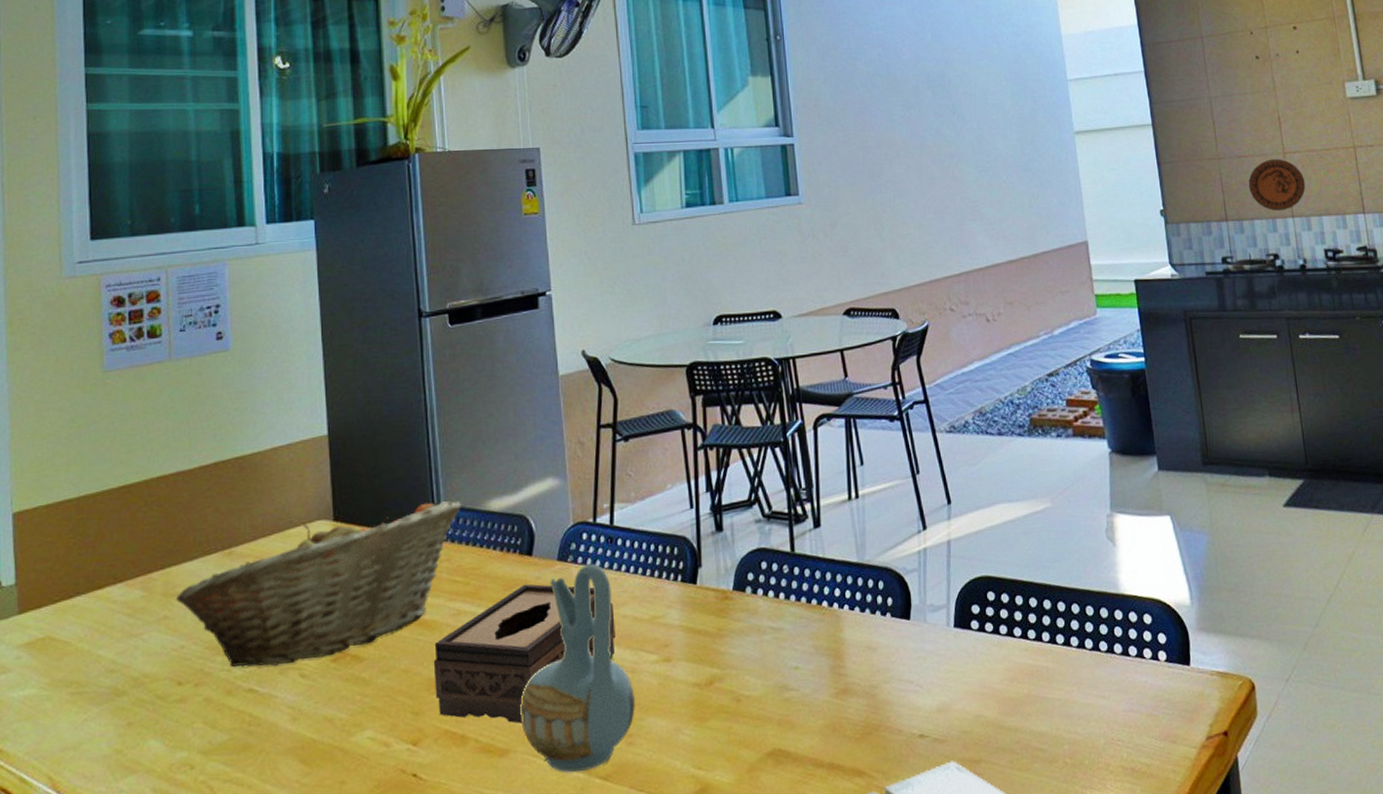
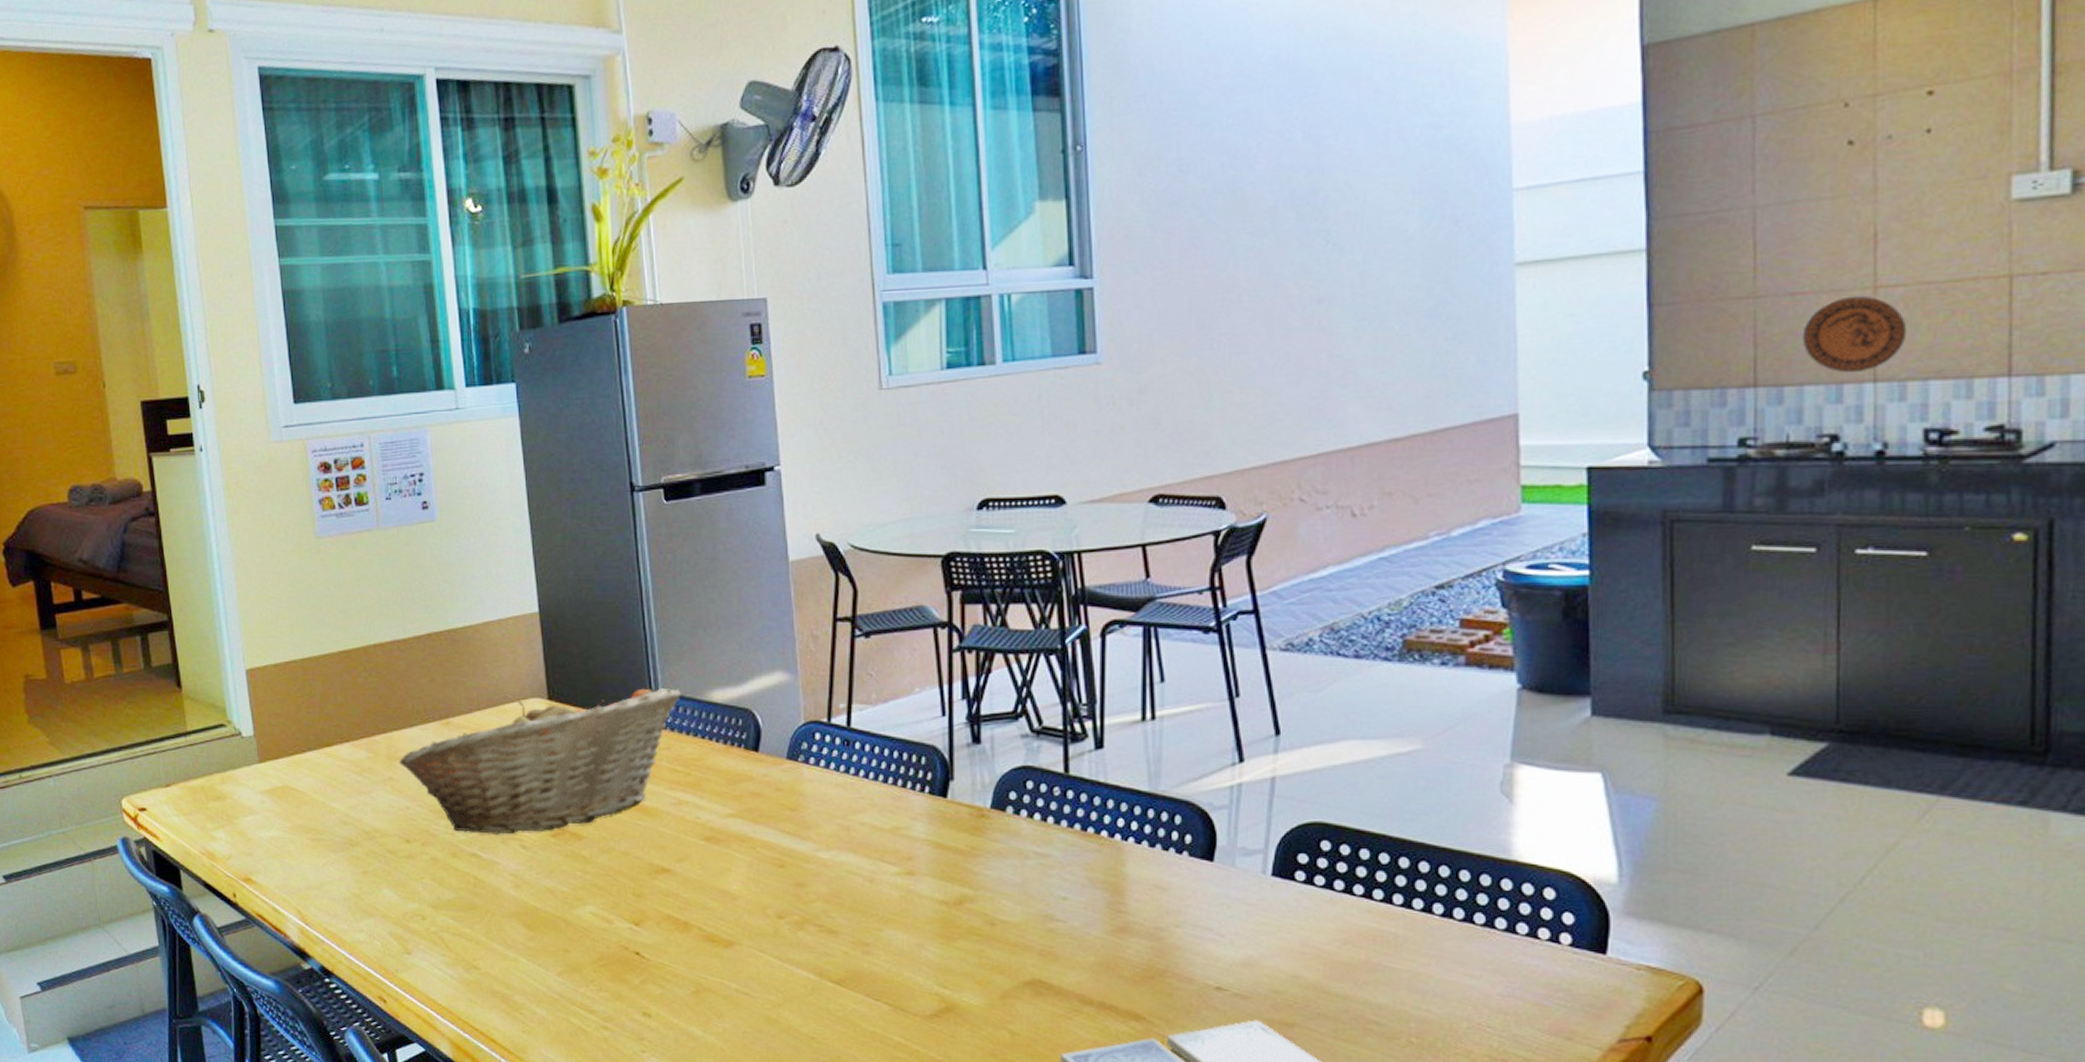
tissue box: present [433,584,615,724] -> none [654,780,851,918]
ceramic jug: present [520,563,635,773] -> none [746,765,873,973]

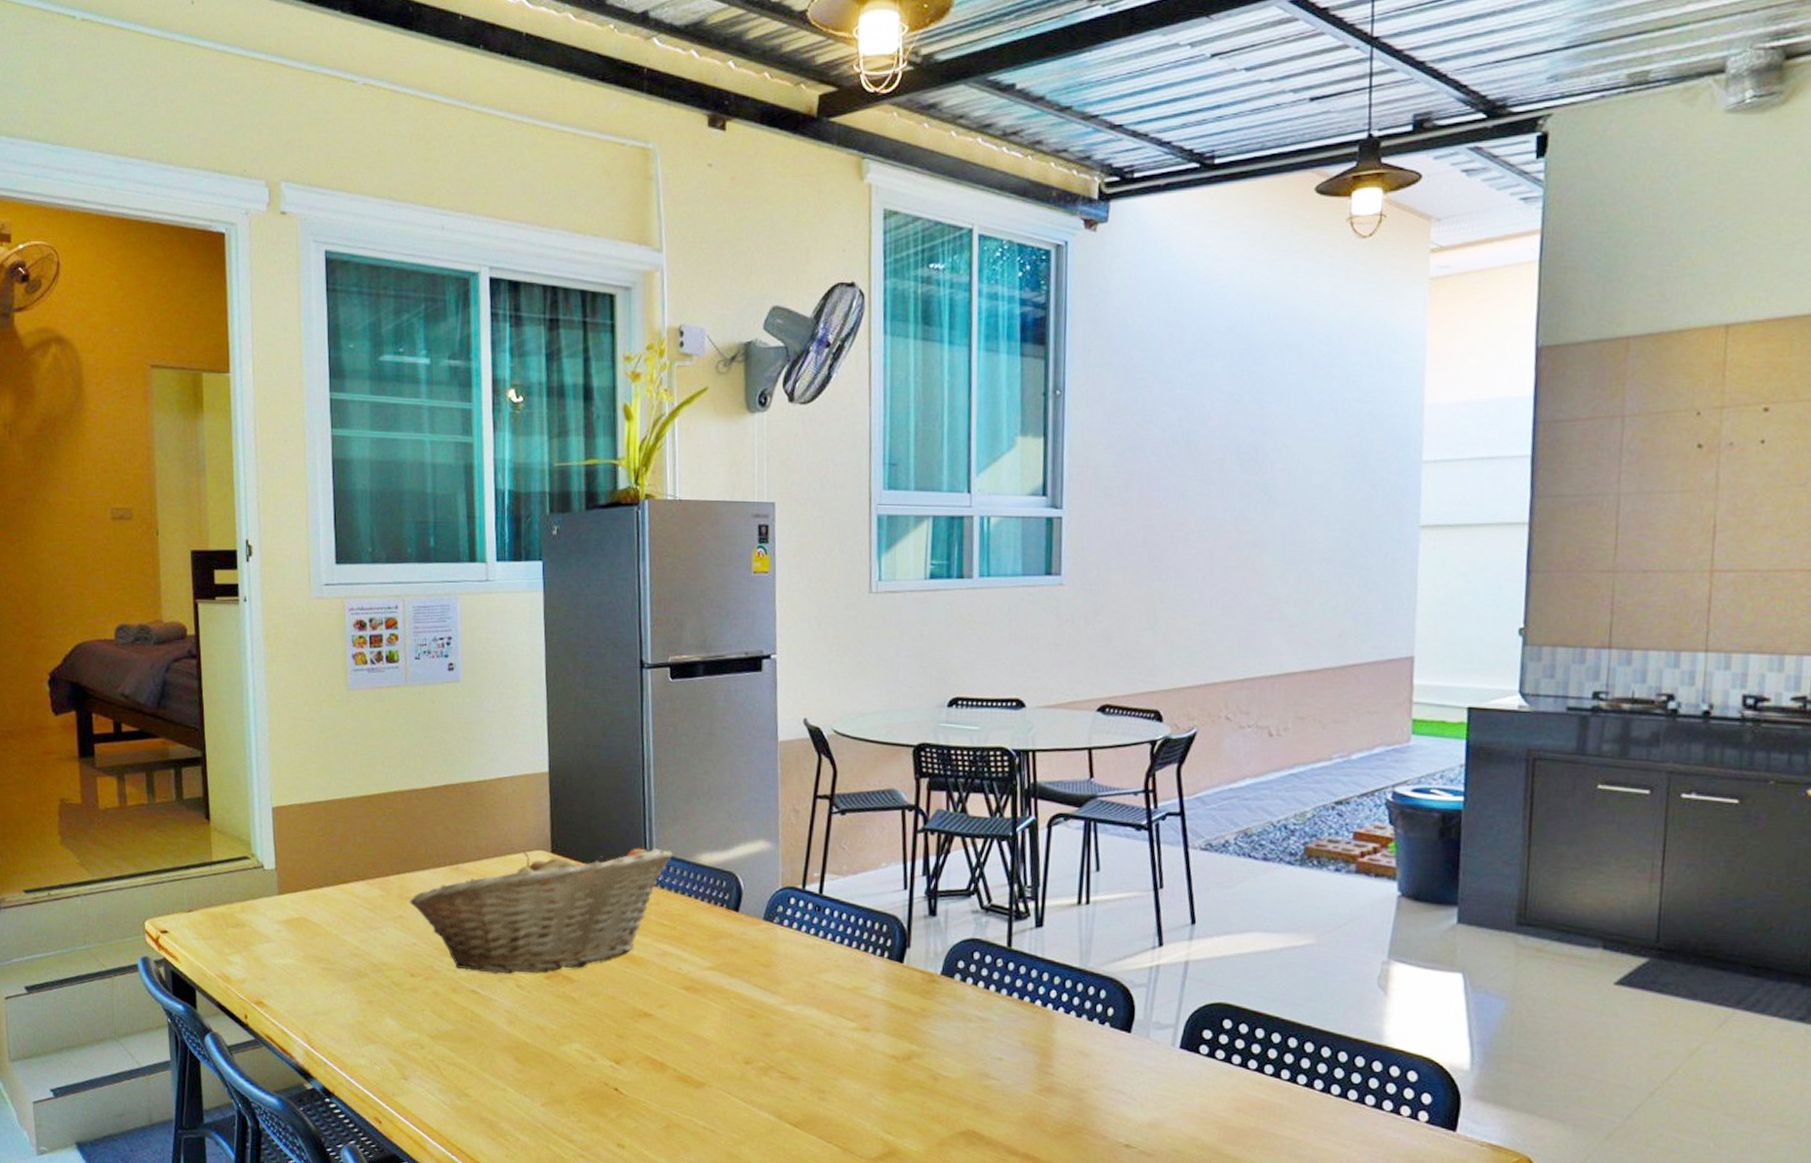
decorative plate: present [1802,295,1908,373] -> none [1650,577,1735,643]

